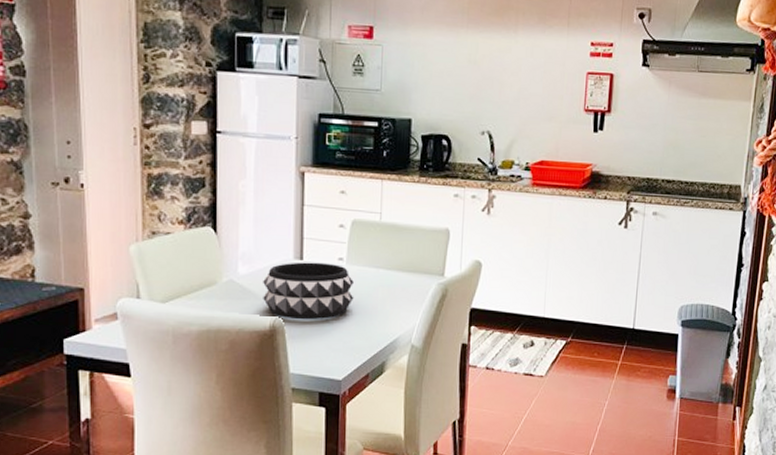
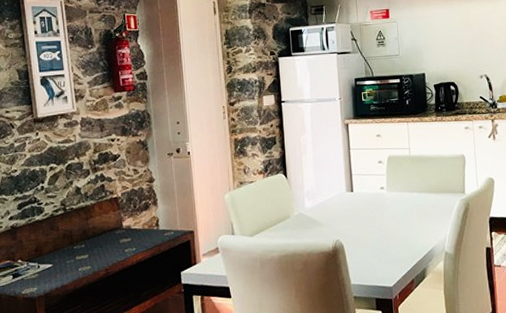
decorative bowl: present [263,262,354,320] -> none [324,192,396,240]

